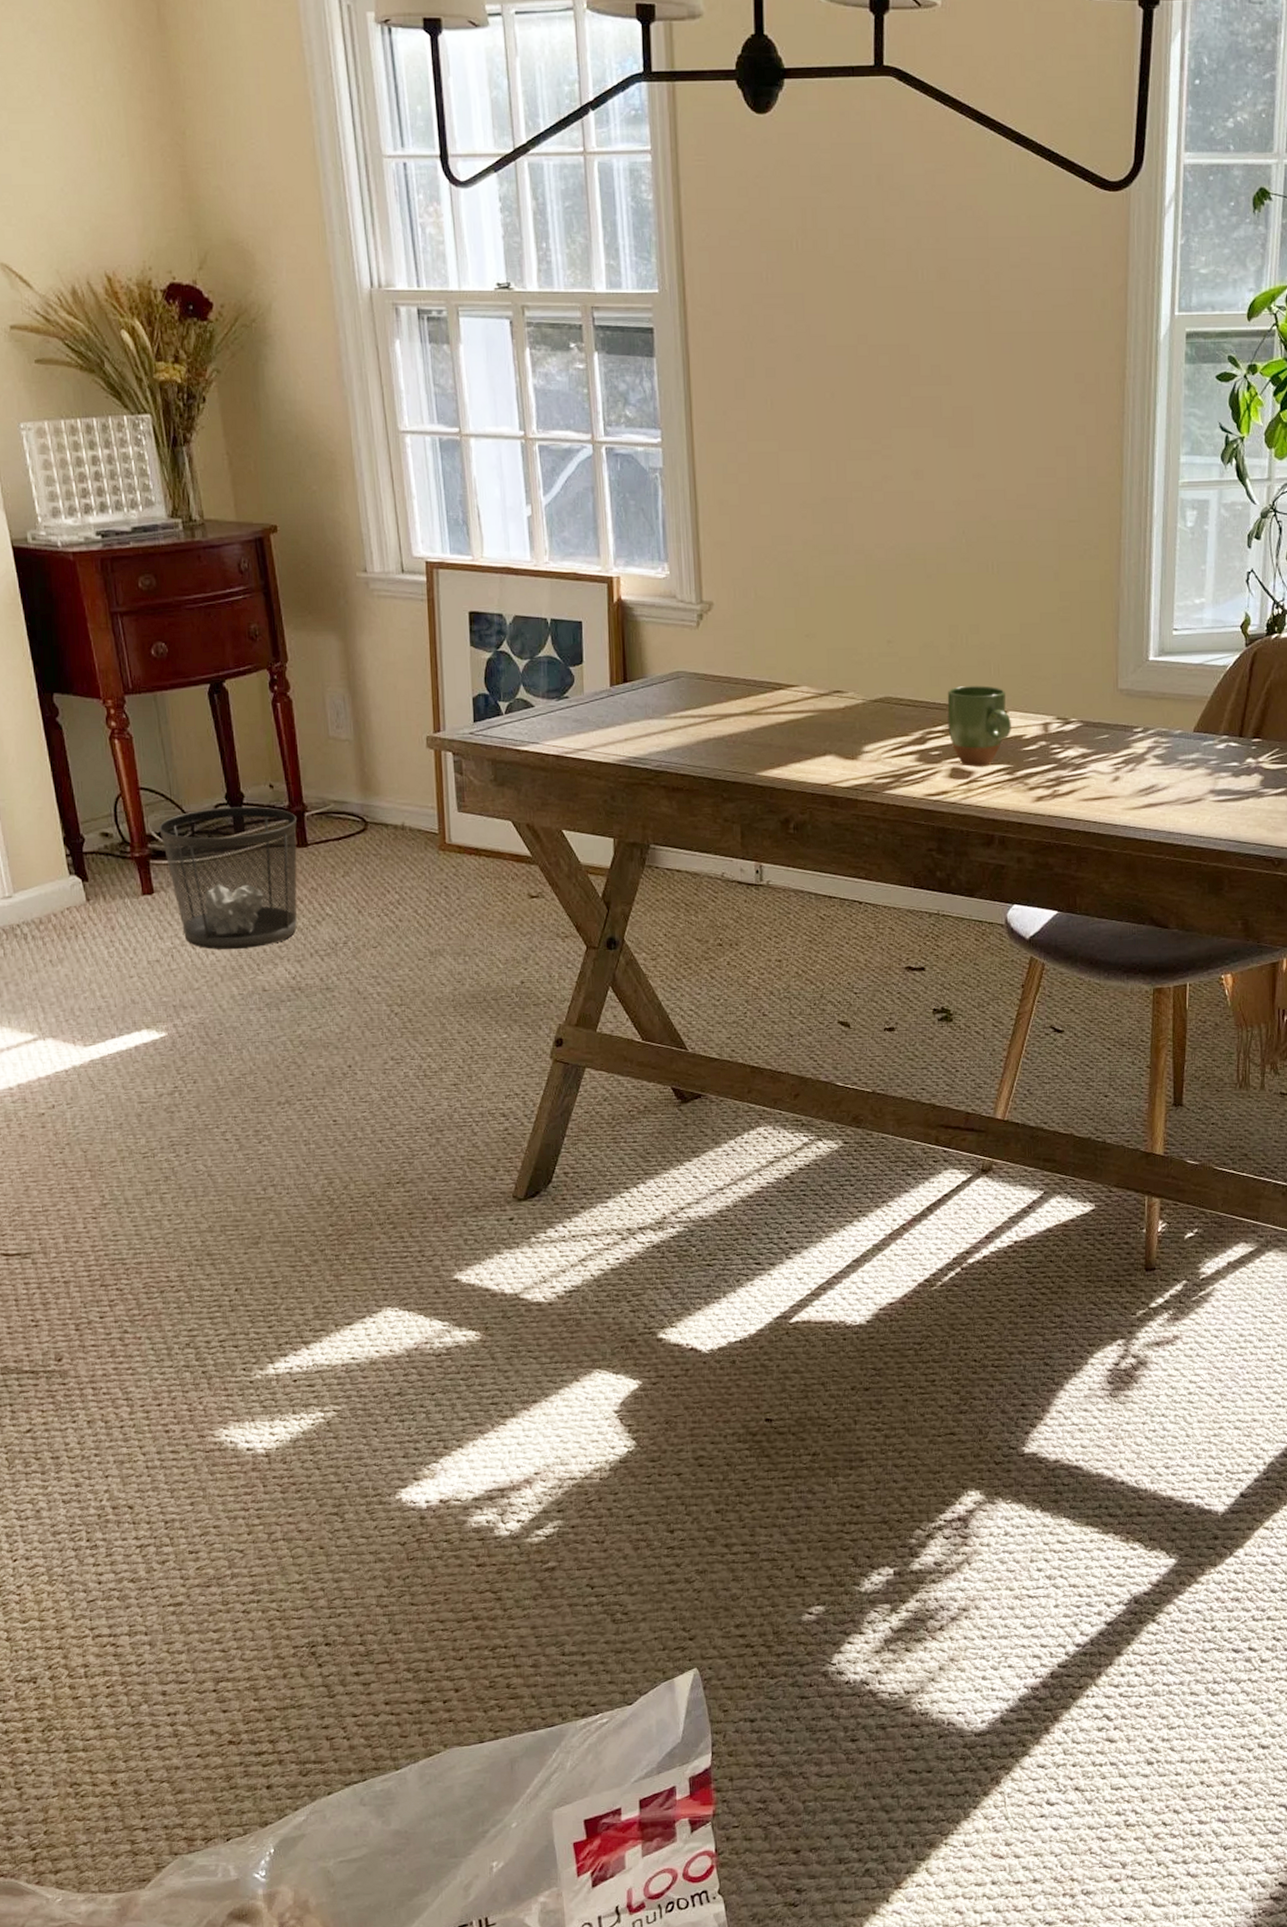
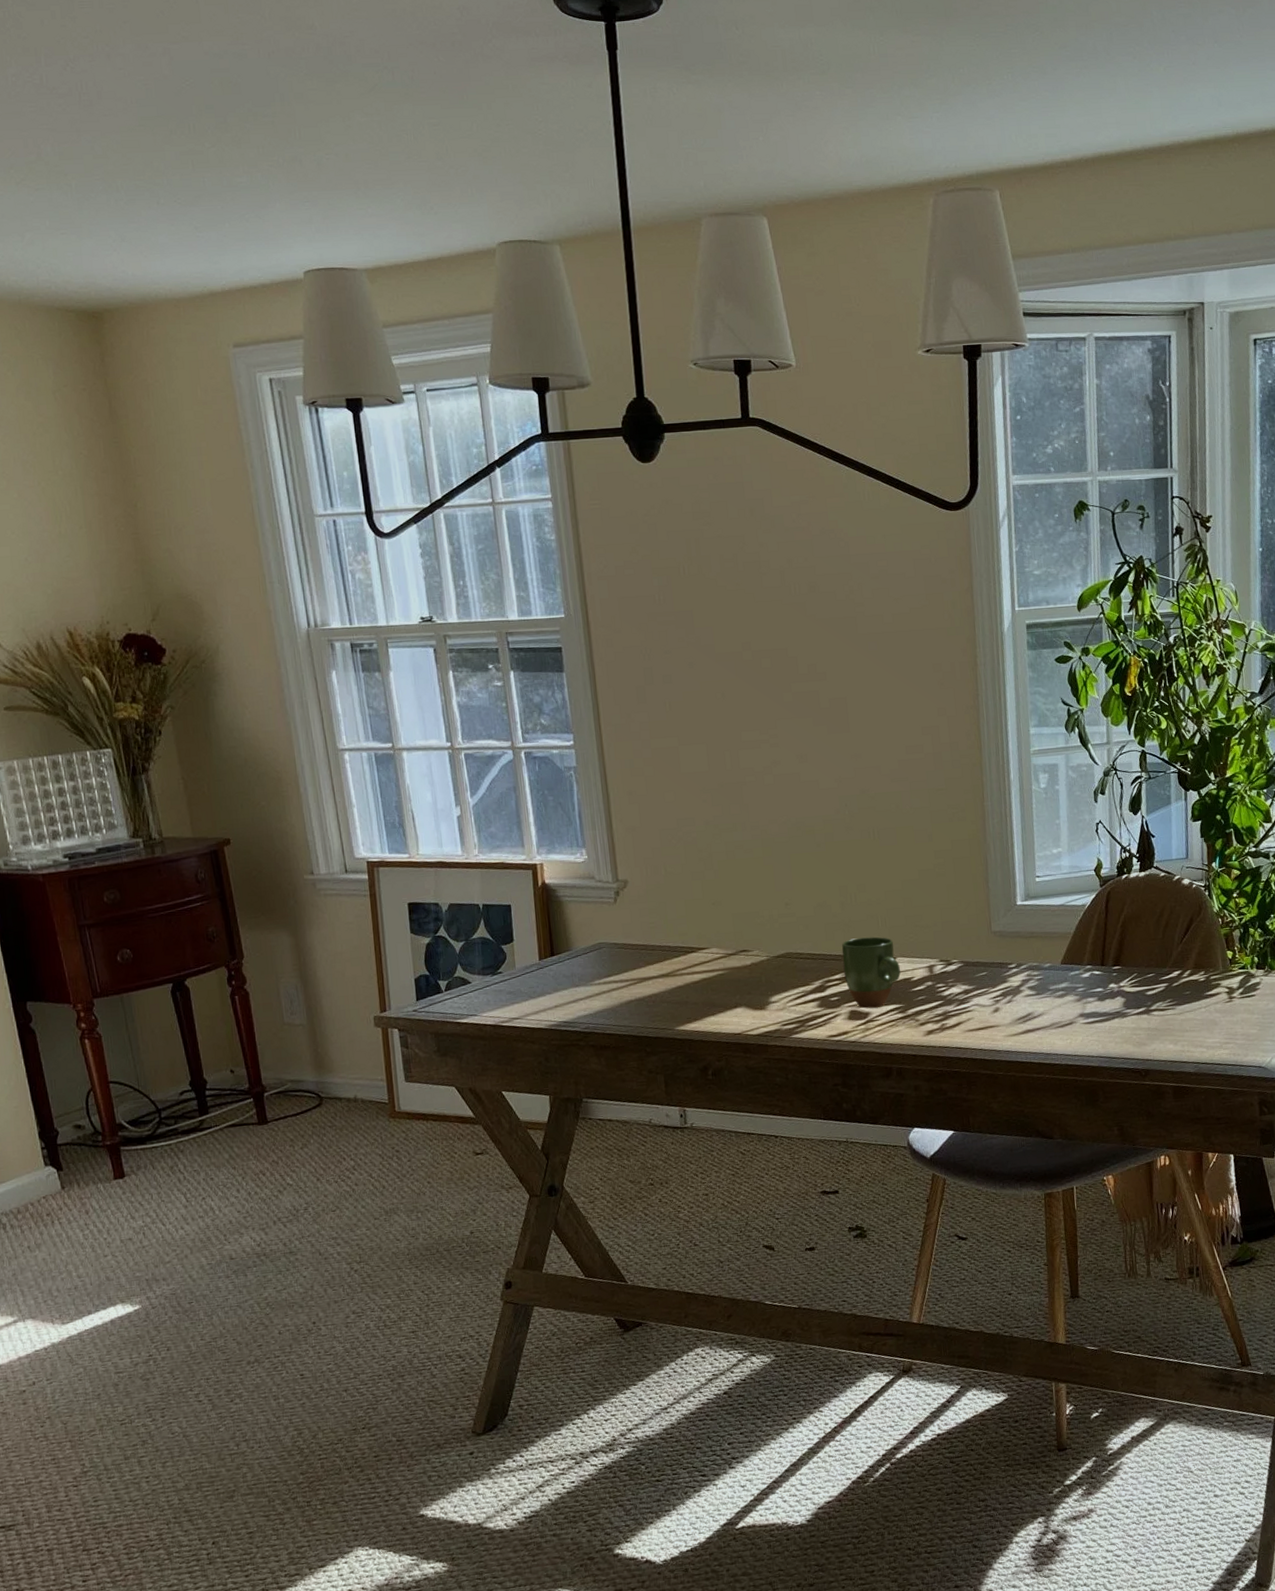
waste bin: present [159,806,298,950] -> none [128,1090,260,1225]

